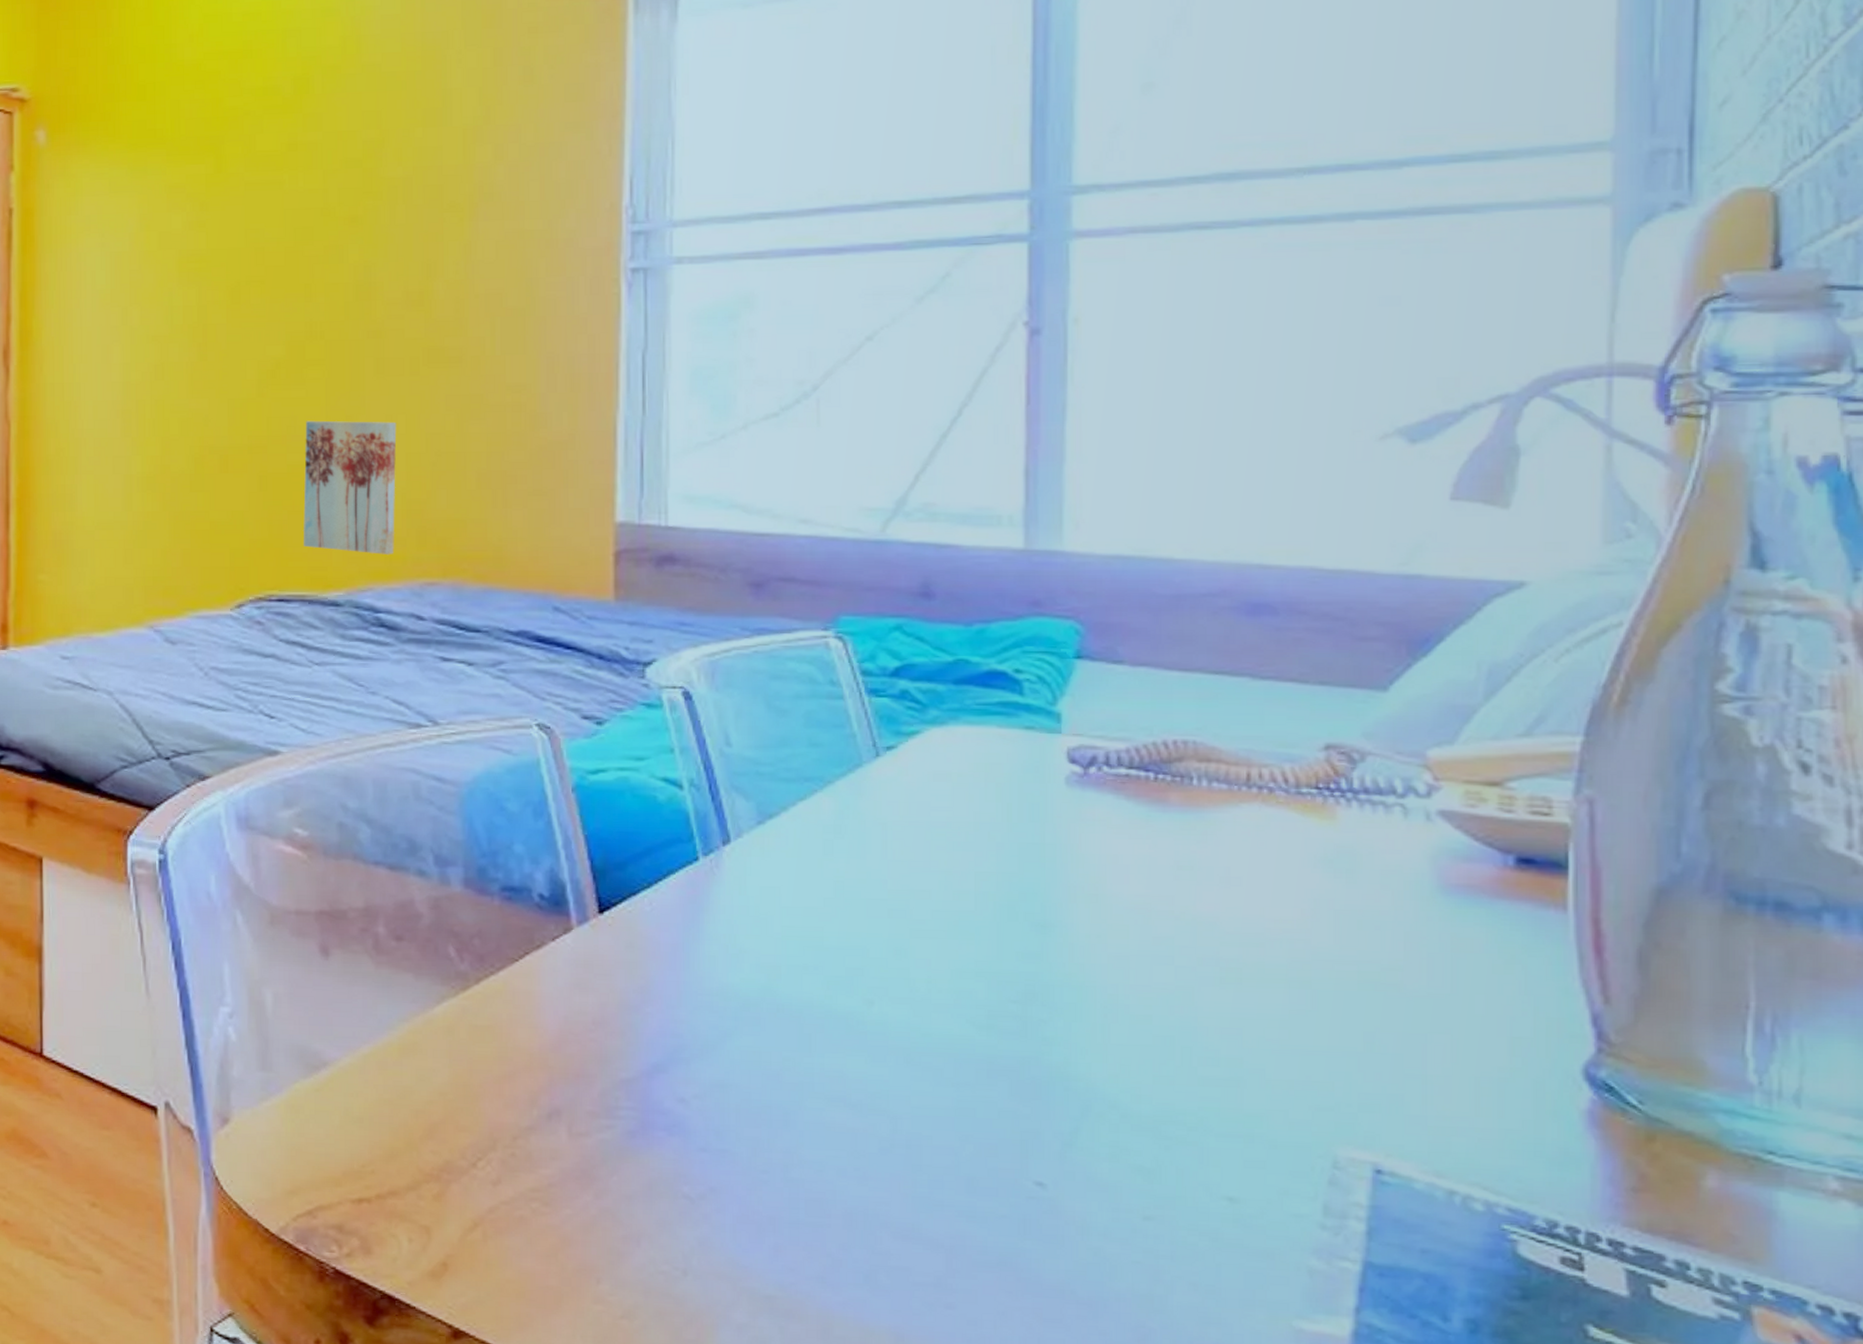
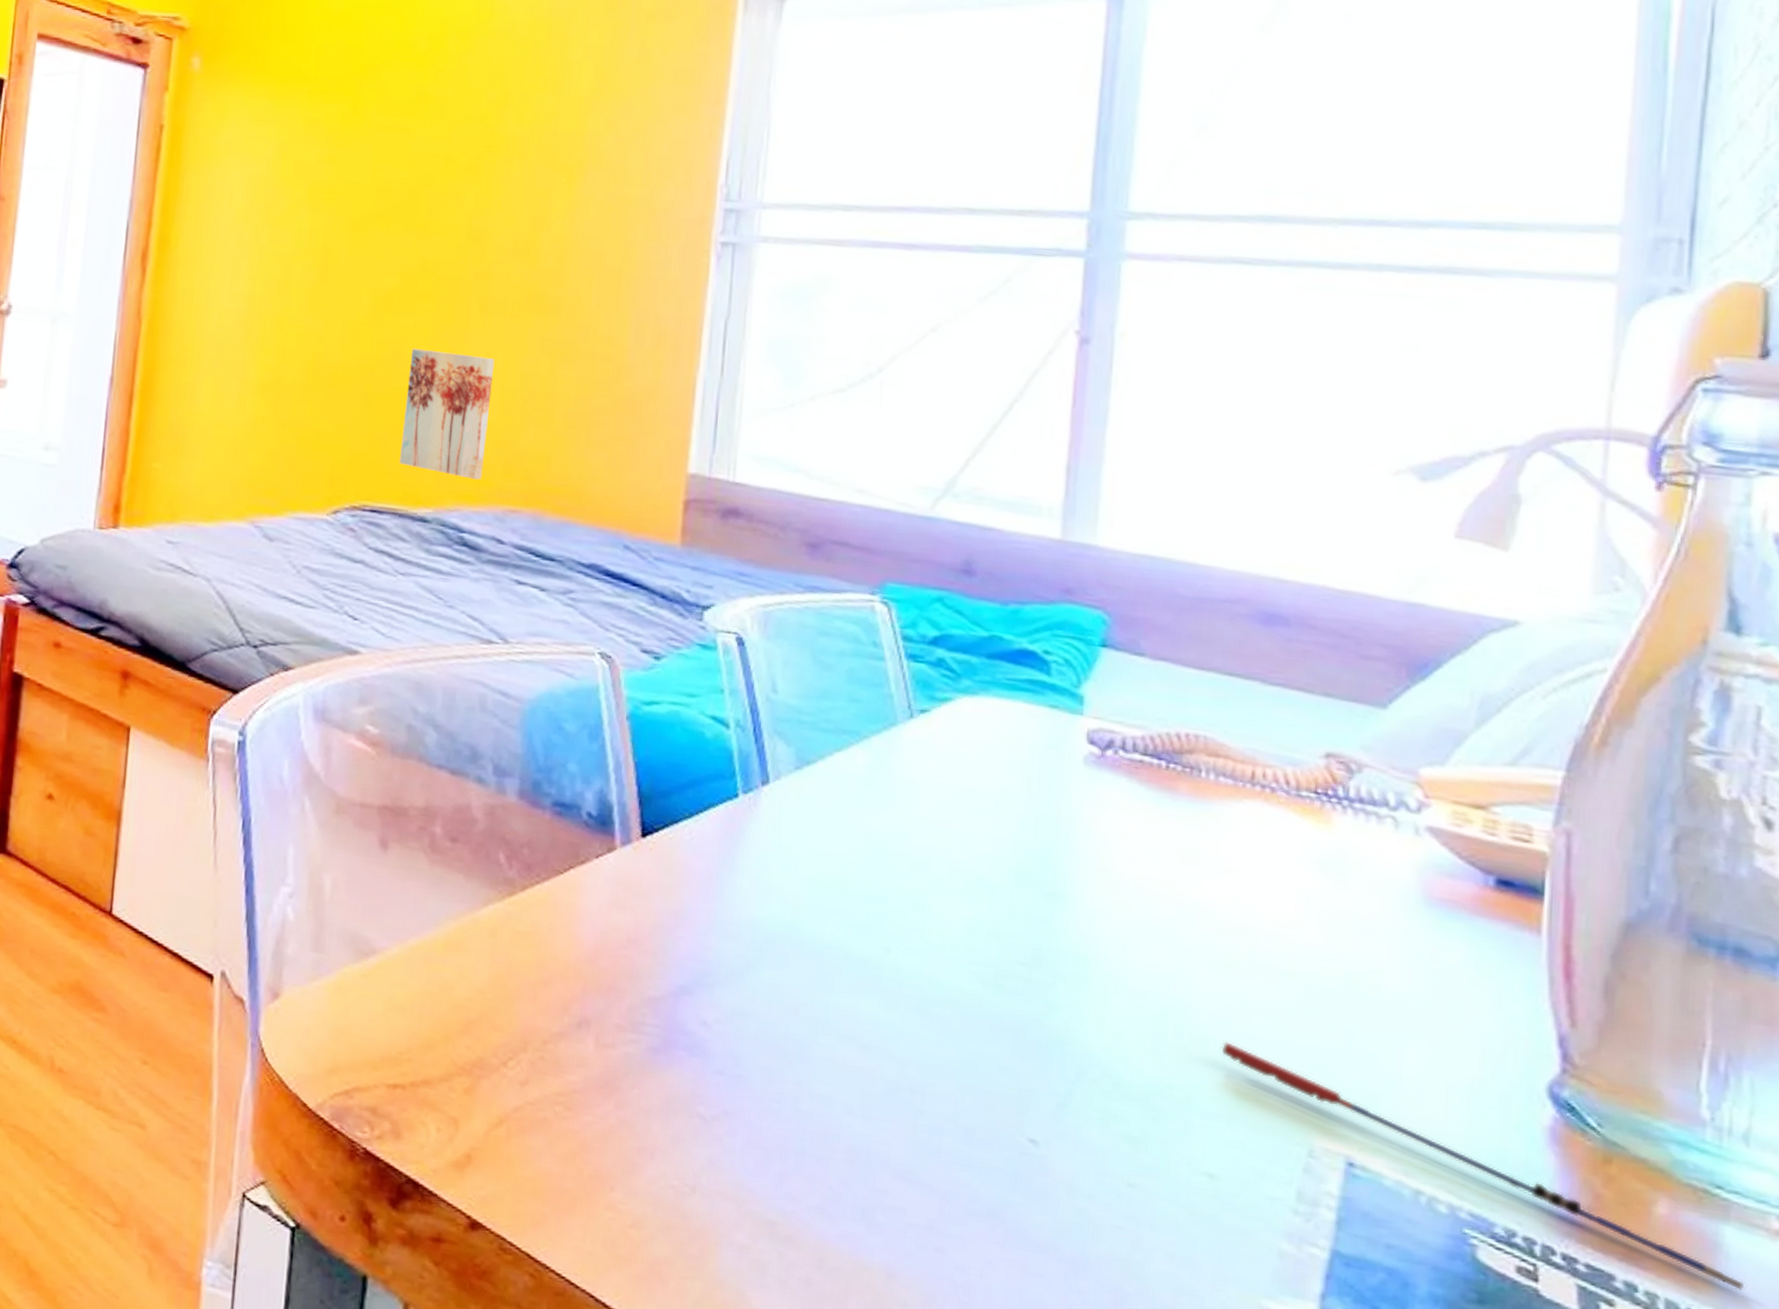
pen: none [1233,1058,1803,1258] -> present [1221,1041,1745,1292]

